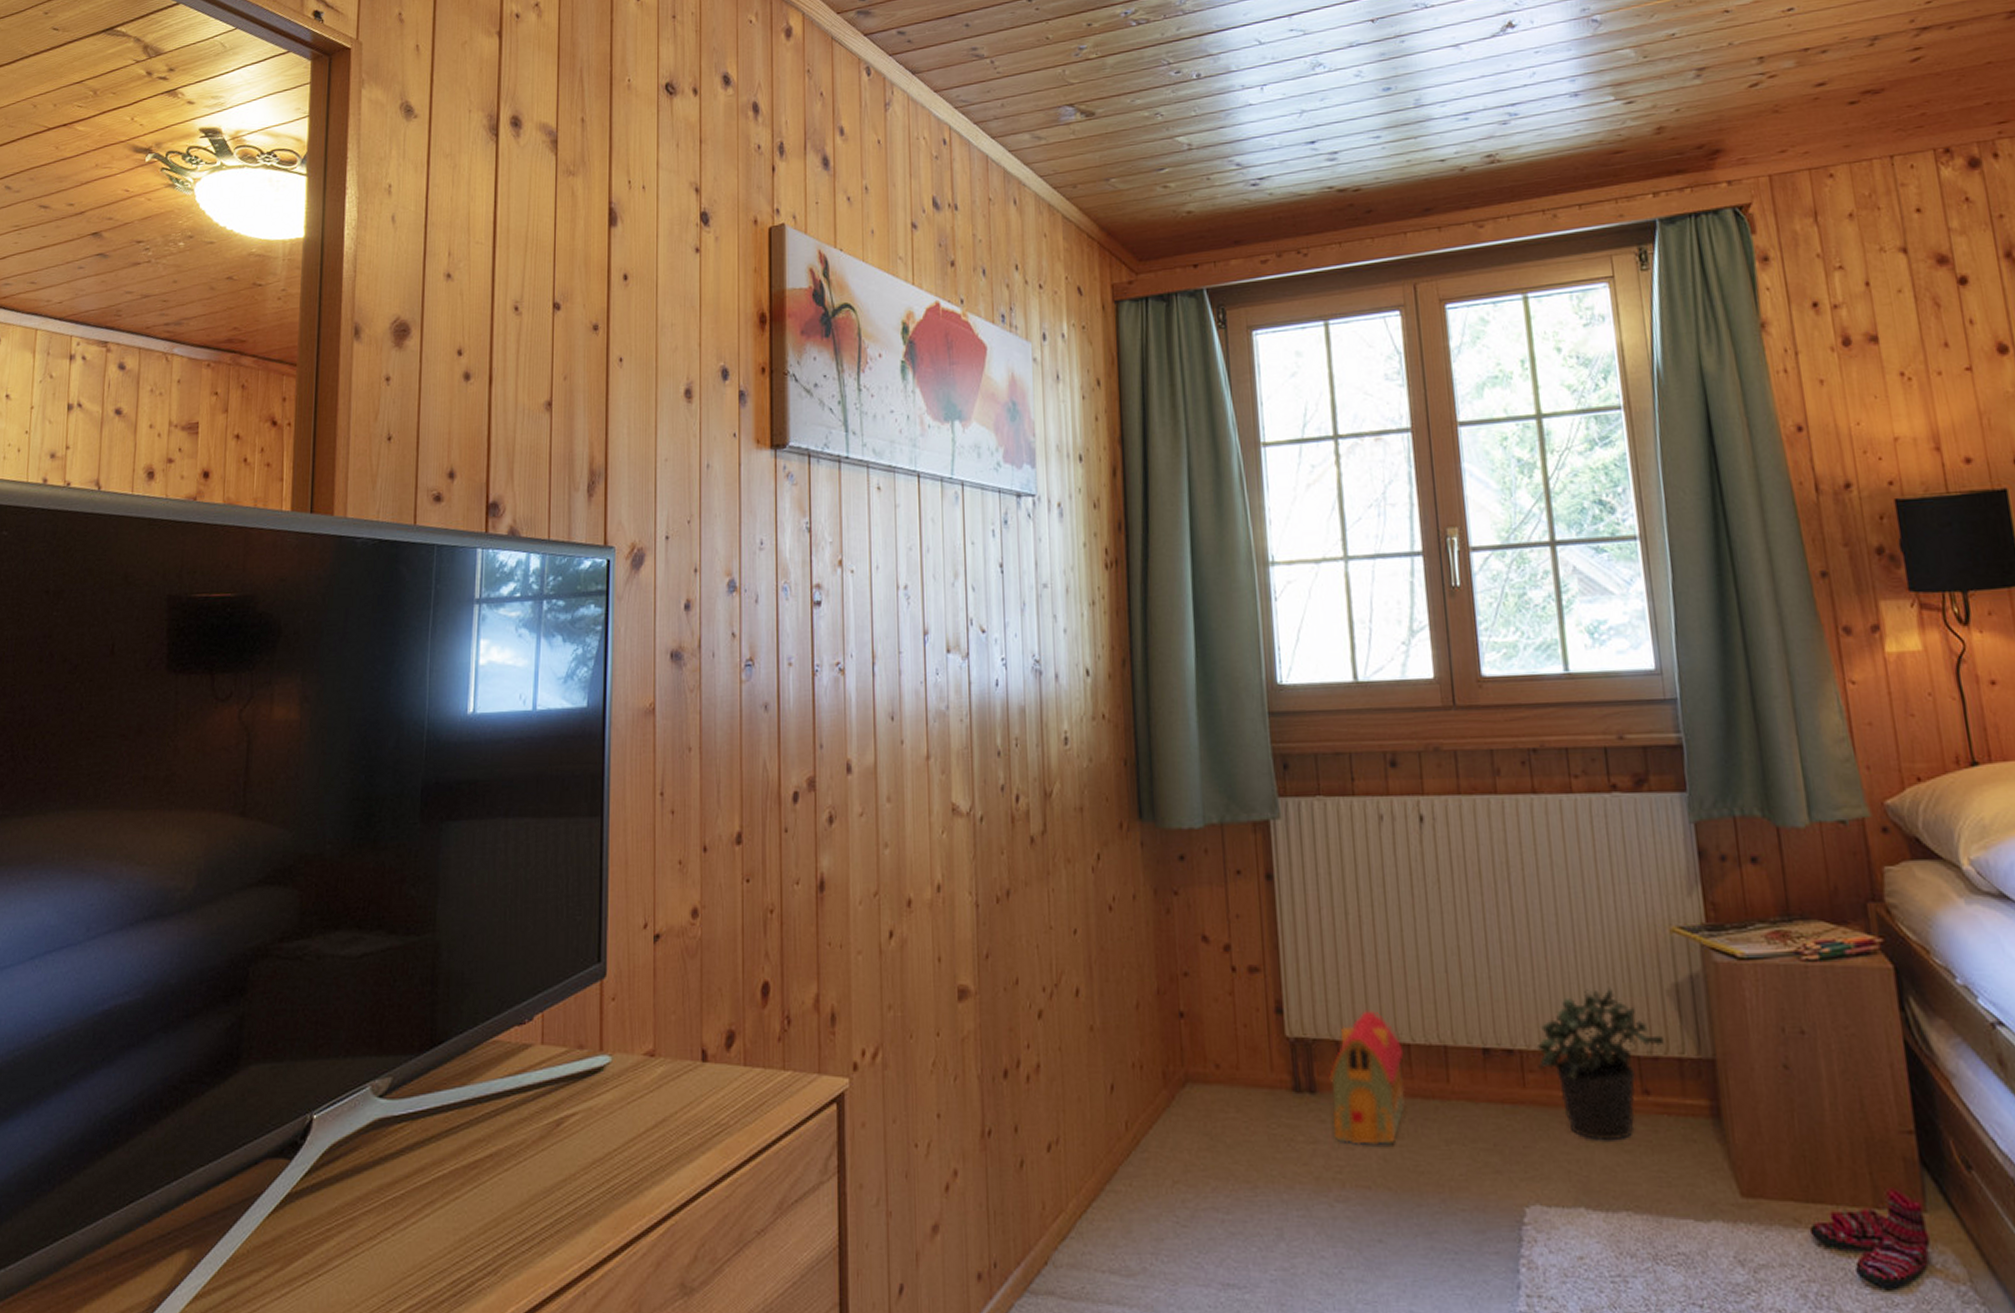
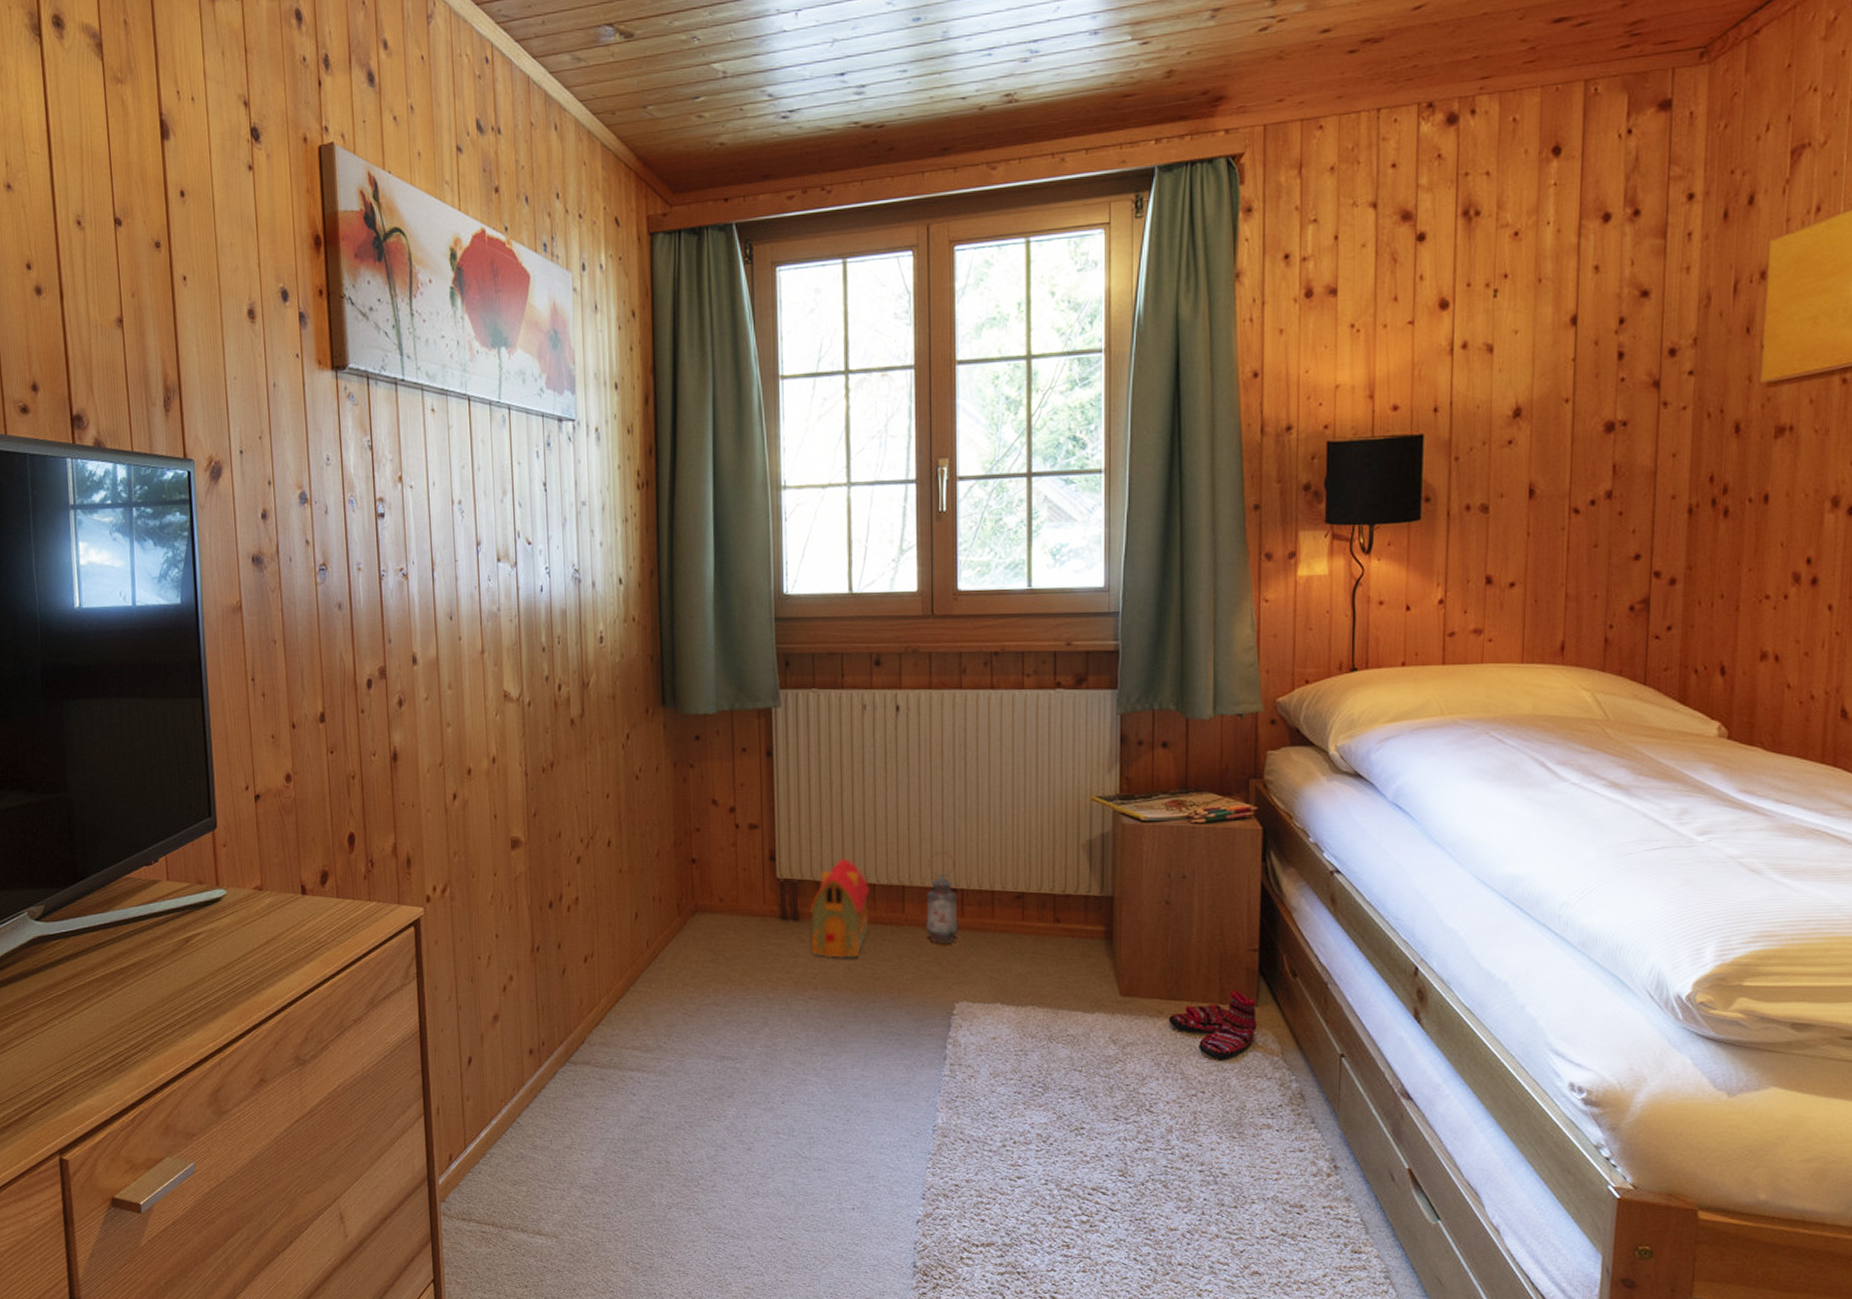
lantern: none [1474,1001,1522,1124] -> present [926,852,960,944]
potted plant: present [1536,987,1666,1140] -> none [975,842,1076,955]

